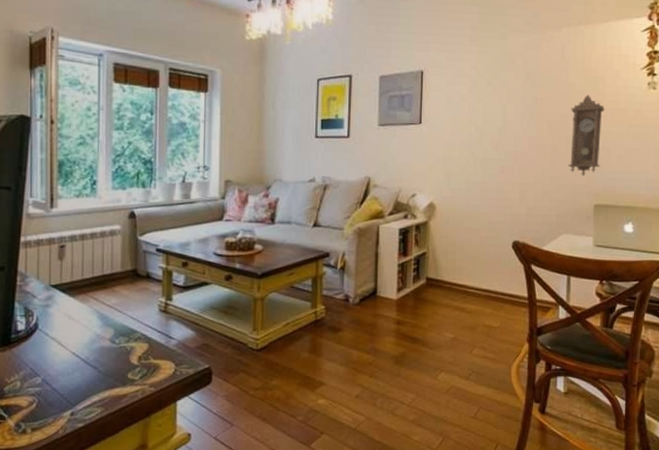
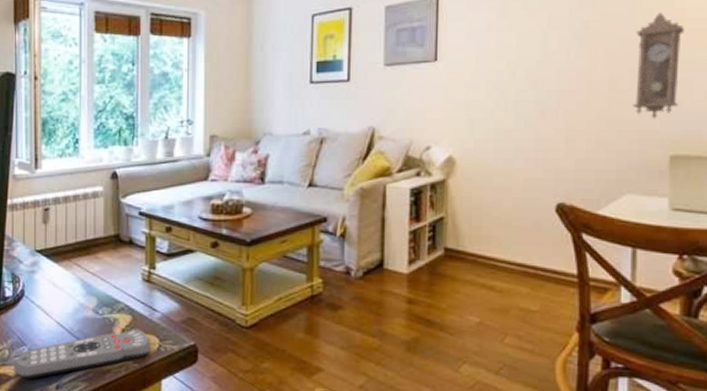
remote control: none [26,355,167,408] -> present [13,329,151,379]

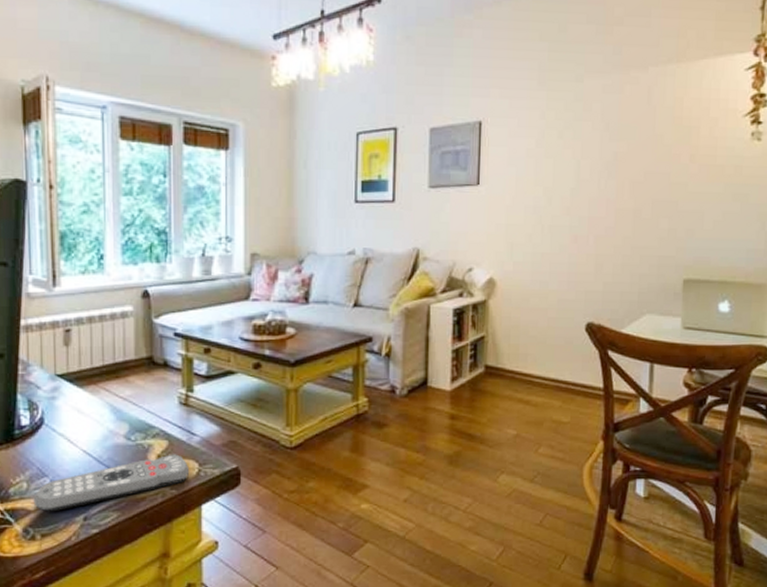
pendulum clock: present [632,12,684,119] -> none [653,148,698,246]

